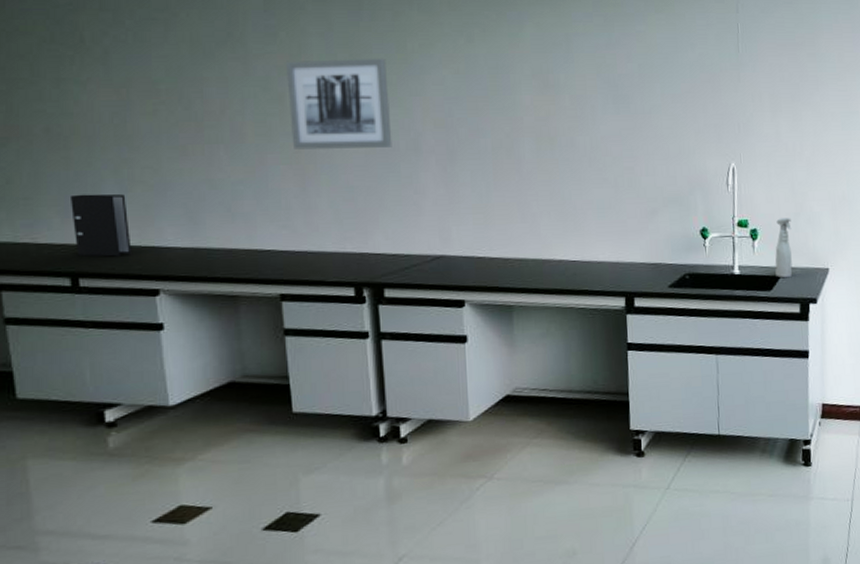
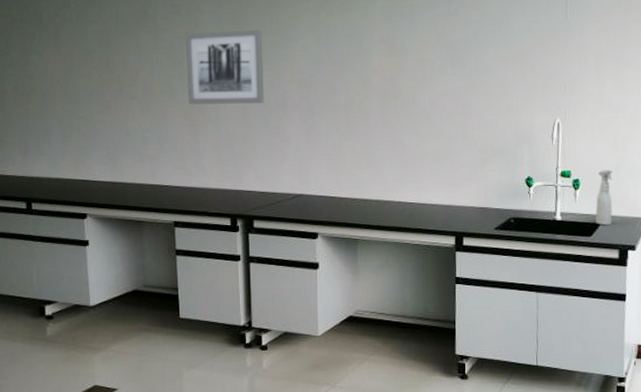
binder: present [69,193,132,257] -> none [28,138,69,187]

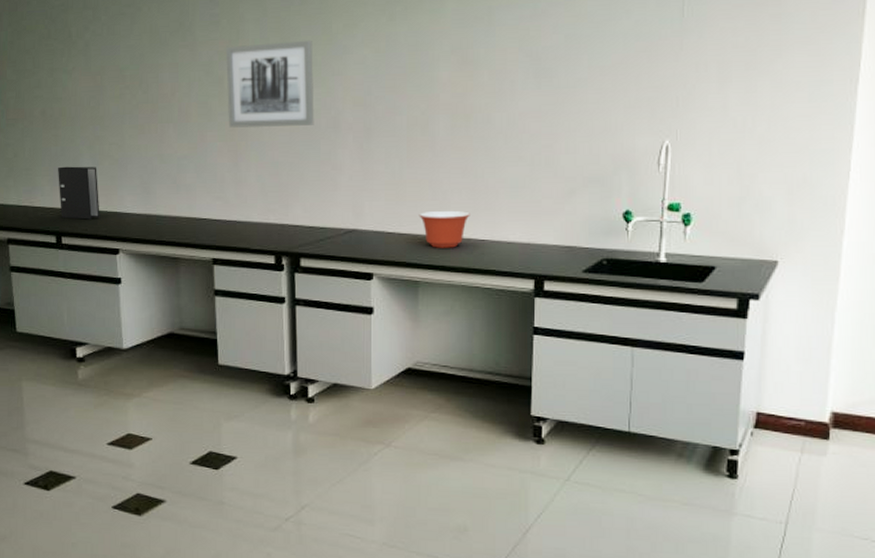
binder: none [28,138,69,187] -> present [57,166,100,220]
mixing bowl: none [356,177,400,210] -> present [419,210,470,248]
spray bottle: present [595,170,613,226] -> none [710,202,734,270]

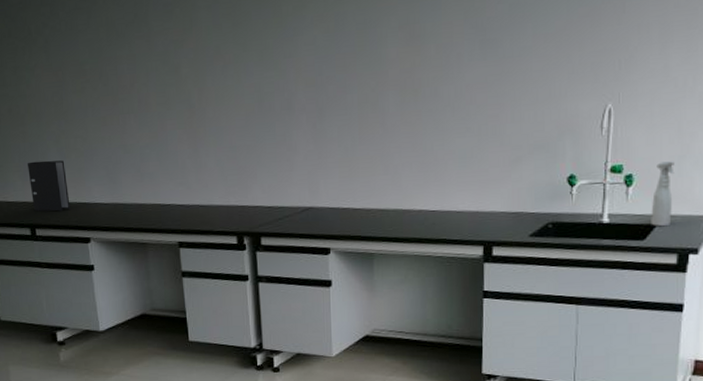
wall art: present [226,40,314,128] -> none [181,23,269,115]
mixing bowl: present [419,210,470,248] -> none [372,183,421,221]
spray bottle: none [710,202,734,270] -> present [651,161,675,227]

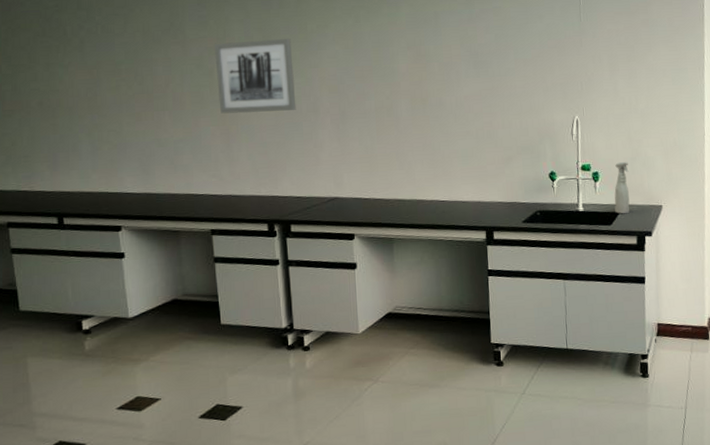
binder: present [27,160,70,212] -> none [56,152,101,201]
wall art: none [181,23,269,115] -> present [215,38,296,114]

